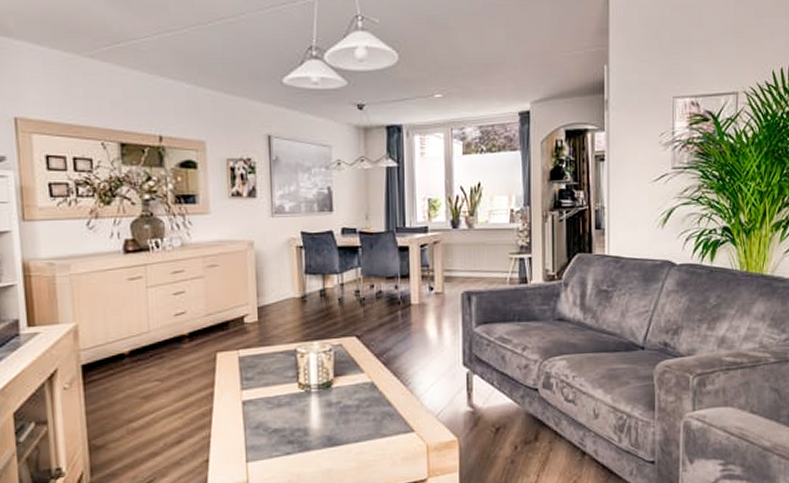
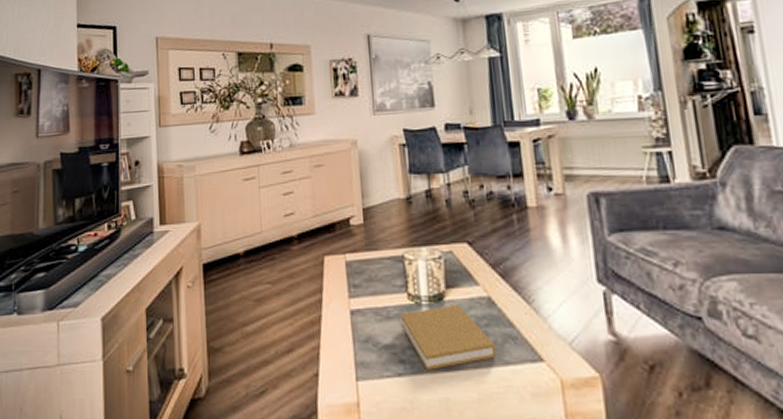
book: none [291,390,375,447] -> present [400,305,497,370]

